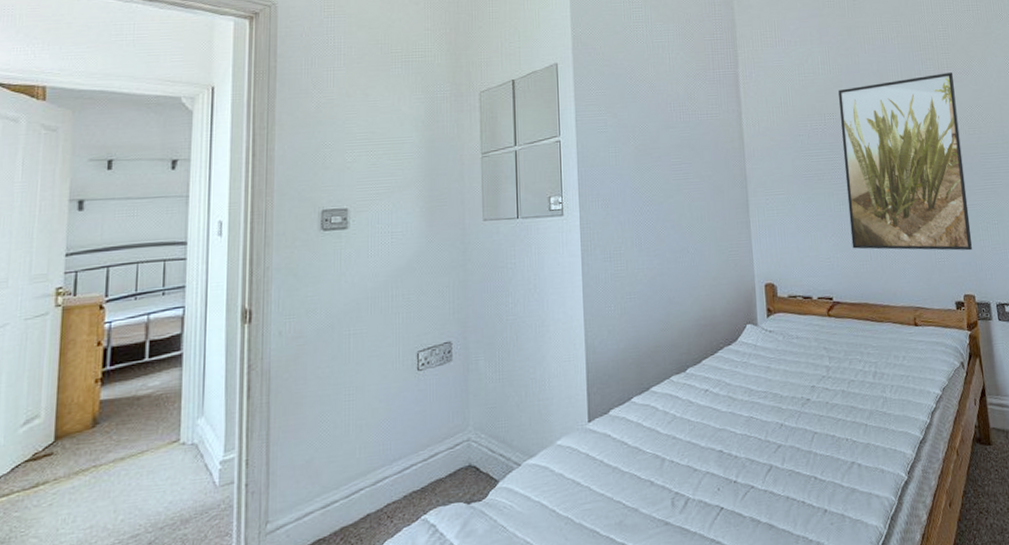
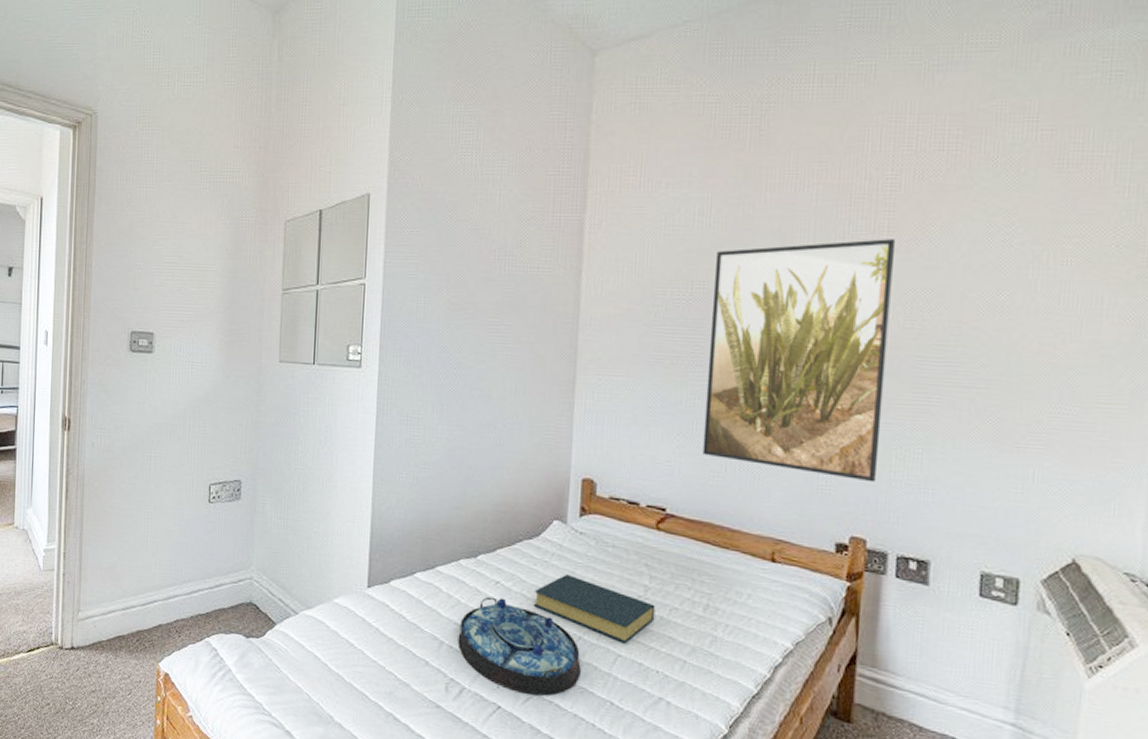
serving tray: none [677,404,787,490] -> present [457,596,581,696]
hardback book: none [738,370,838,421] -> present [533,575,656,644]

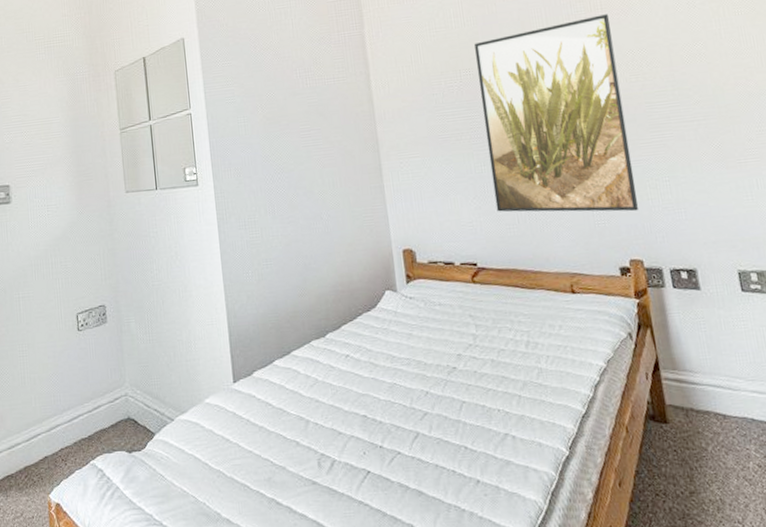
serving tray: present [457,596,581,696] -> none [321,369,434,455]
hardback book: present [533,575,656,644] -> none [380,337,487,390]

